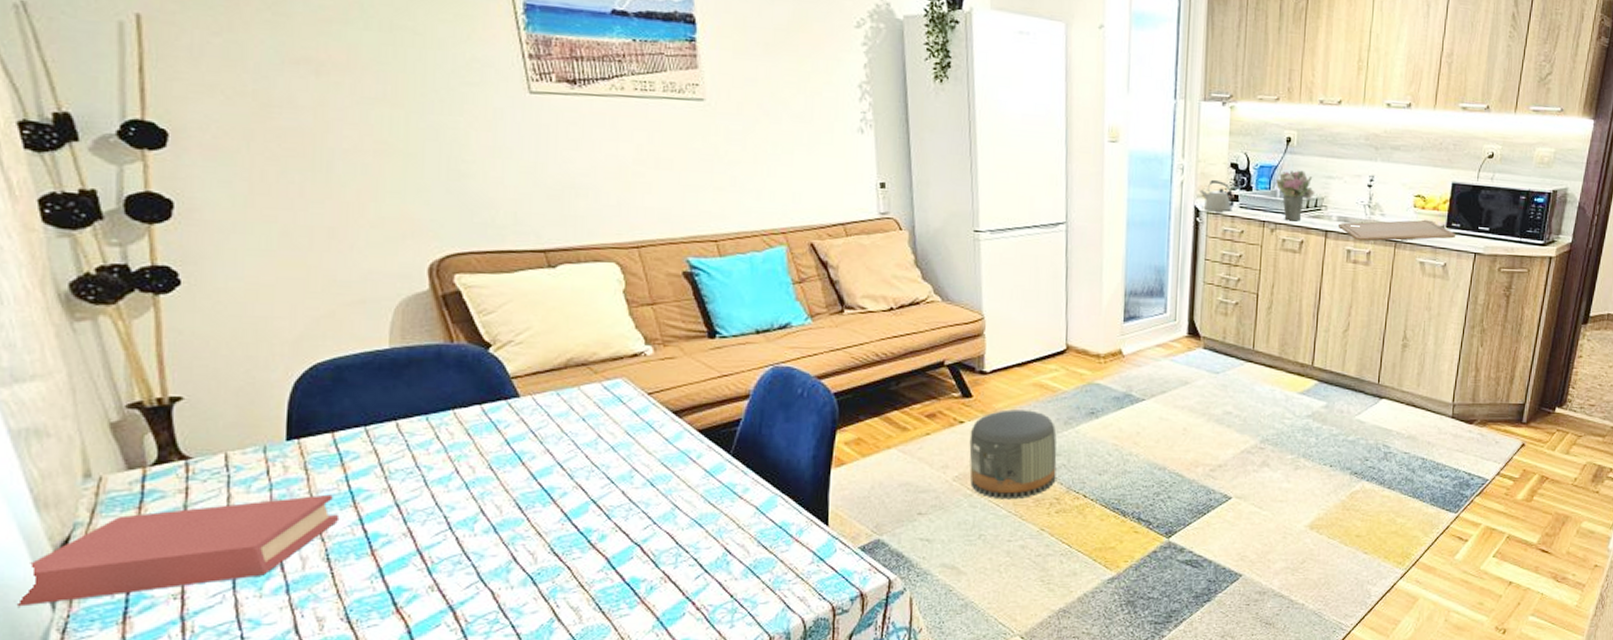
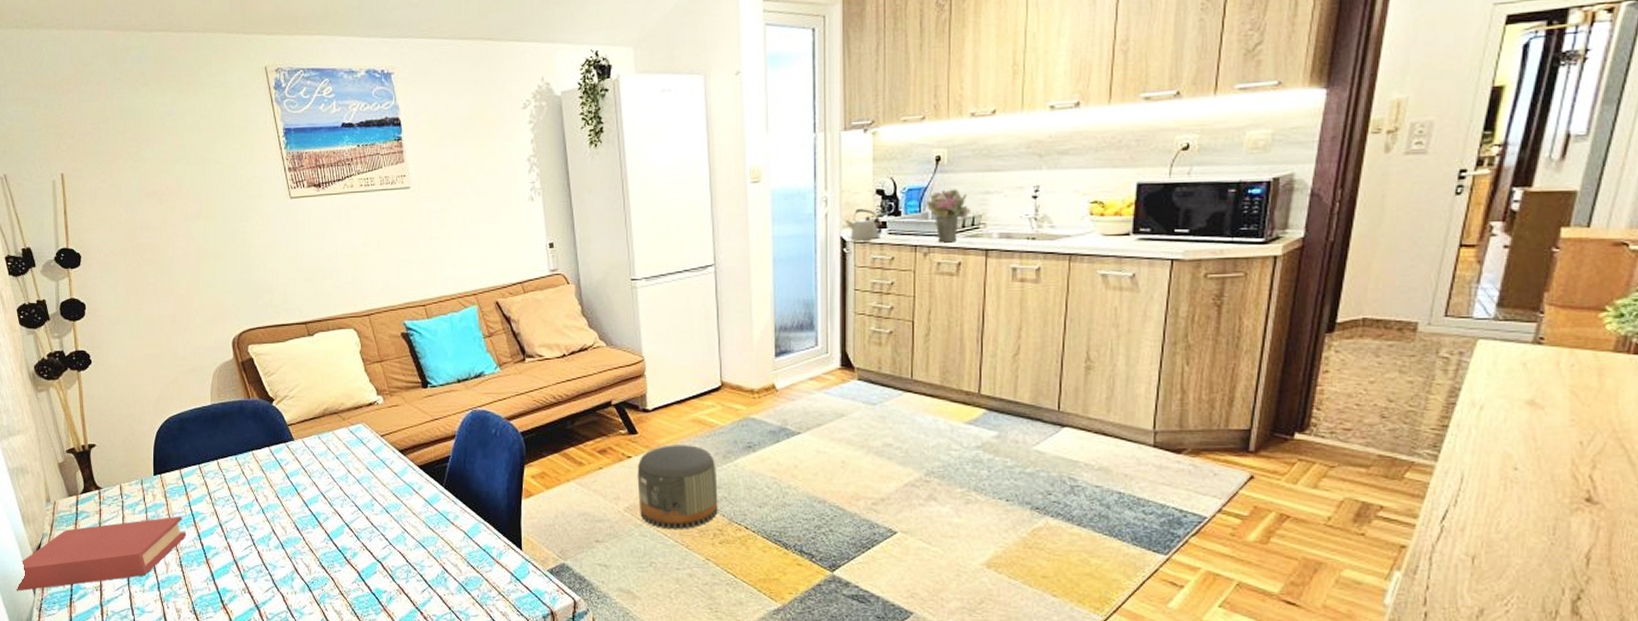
chopping board: present [1339,220,1455,242] -> none [1001,228,1145,257]

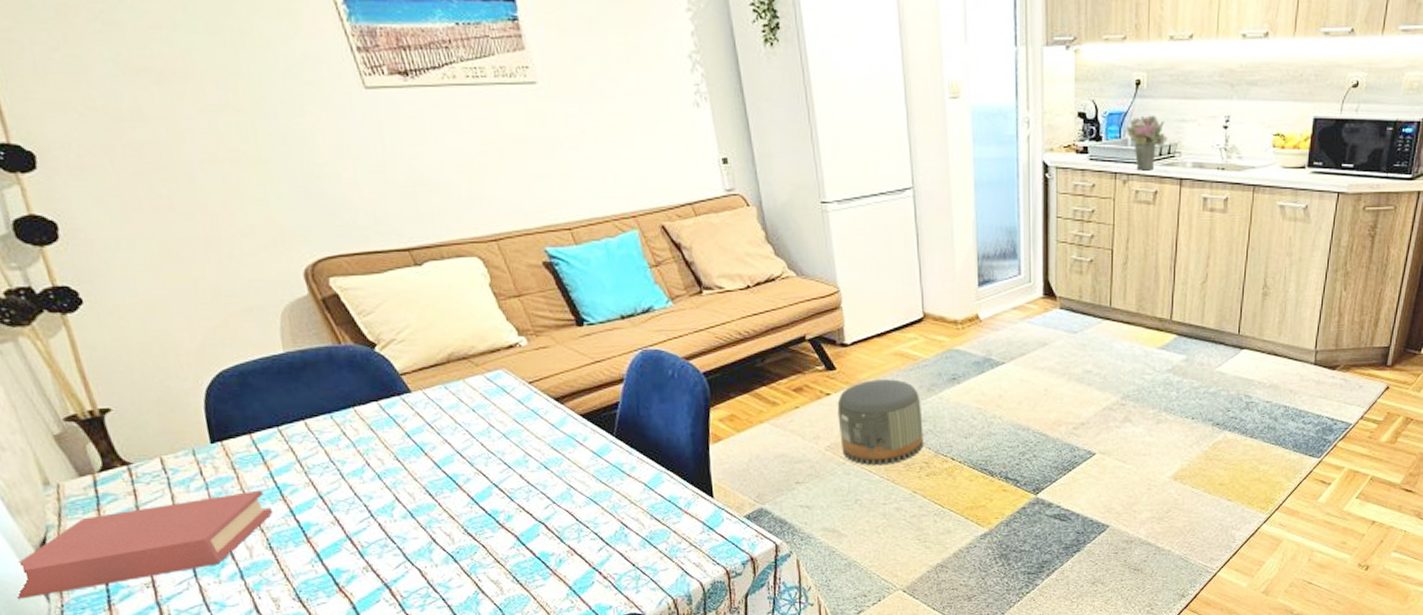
kettle: present [845,208,882,242] -> none [1047,131,1083,167]

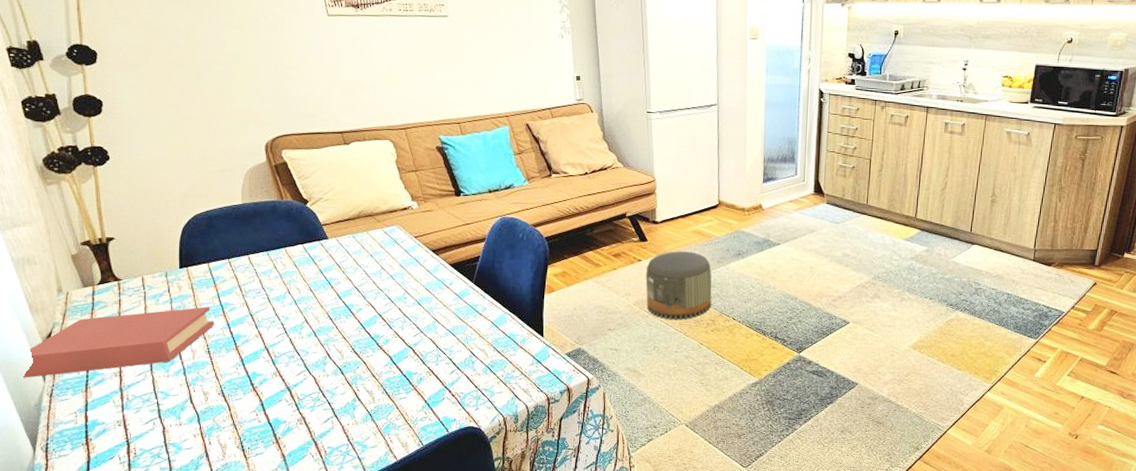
flower bouquet: present [1127,115,1168,172] -> none [886,58,918,101]

